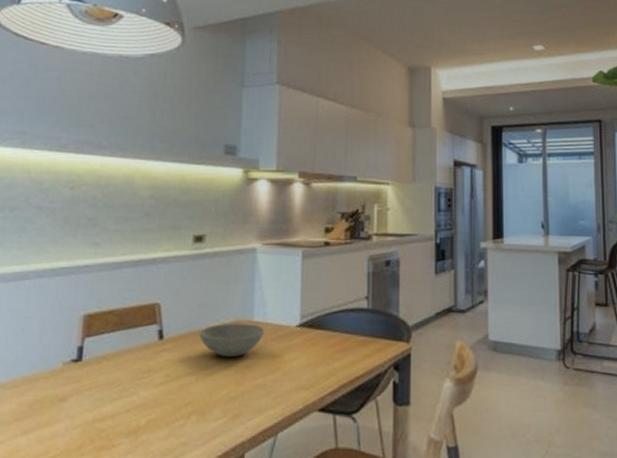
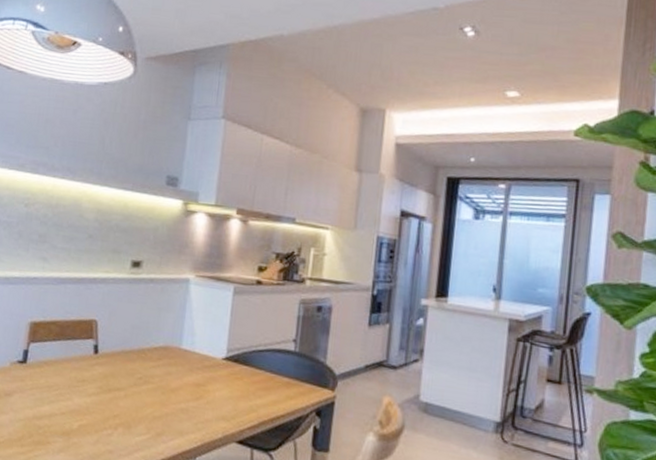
bowl: present [198,324,264,357] -> none [130,347,191,380]

